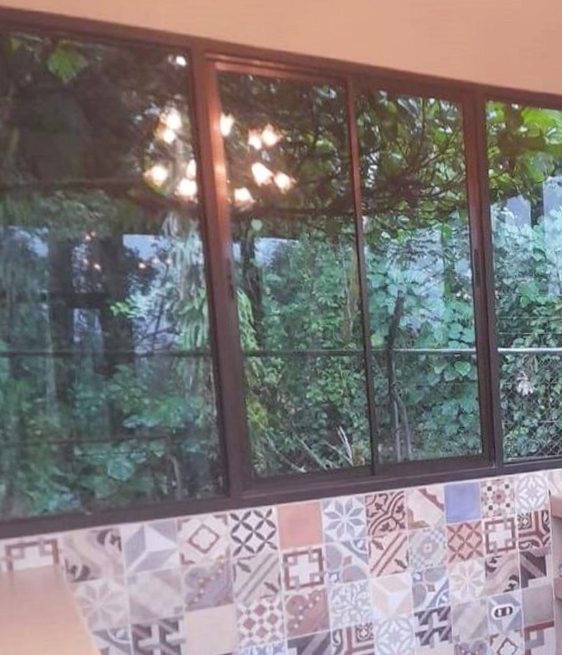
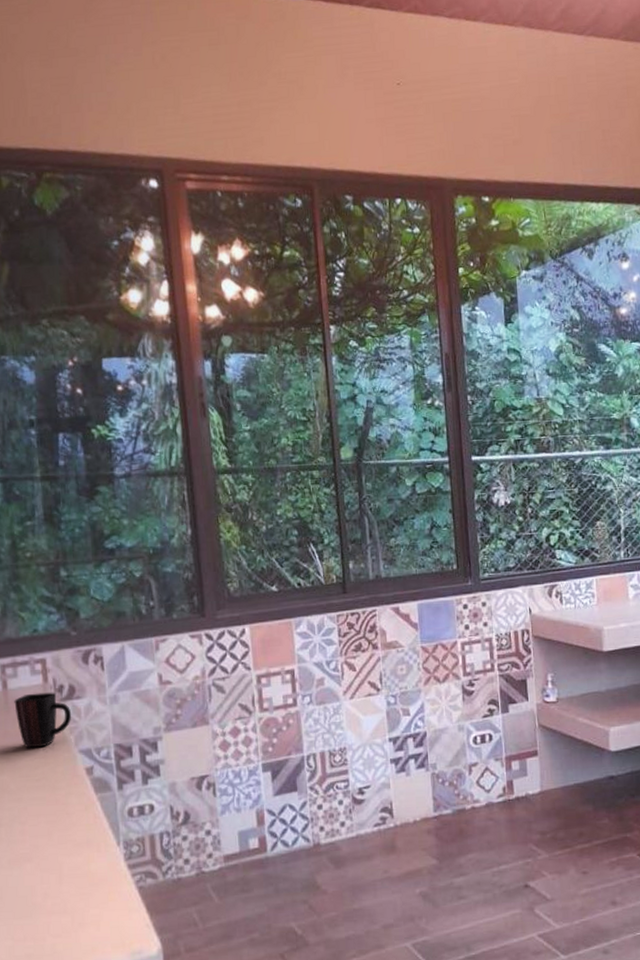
mug: none [21,573,86,631] -> present [14,692,72,748]

